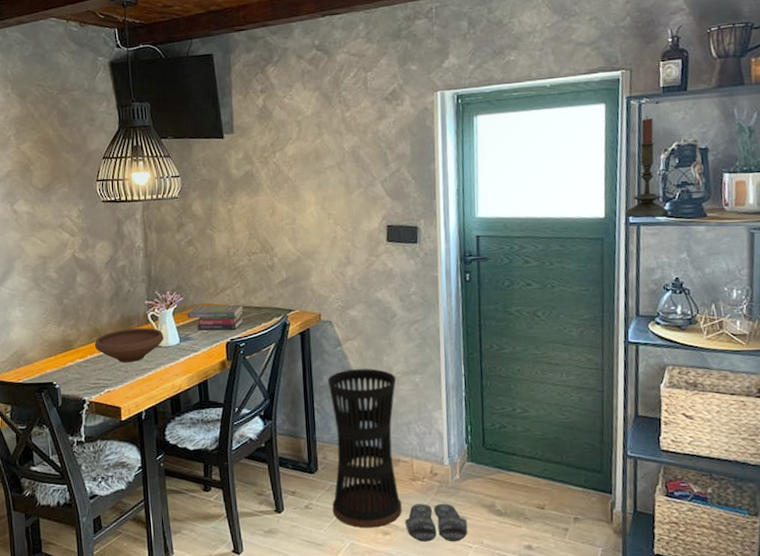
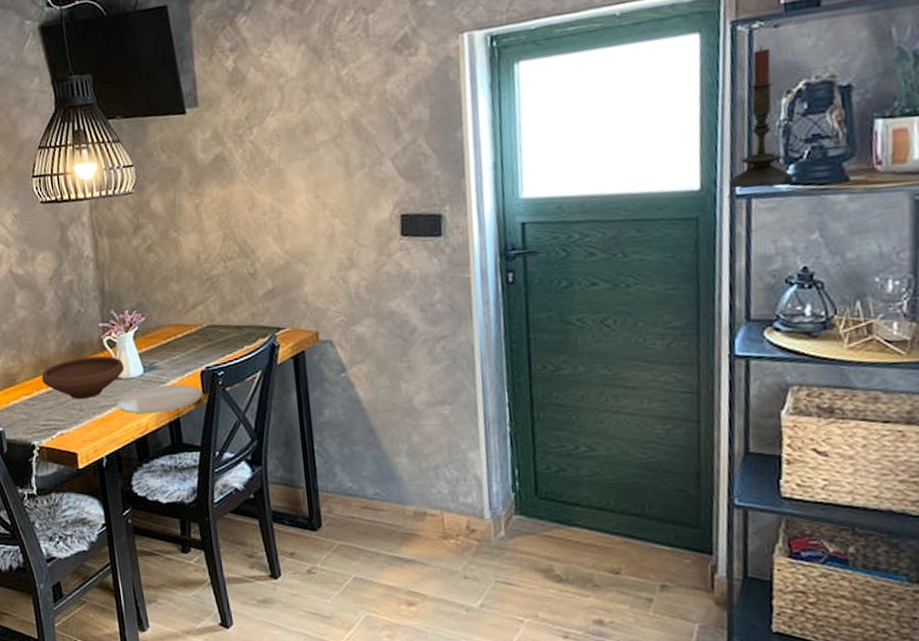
plate: none [156,352,227,377] -> present [116,384,203,415]
books: present [187,304,243,331] -> none [151,324,220,358]
umbrella stand: present [327,368,402,528] -> none [329,399,431,598]
slippers: present [405,503,468,542] -> none [435,566,518,615]

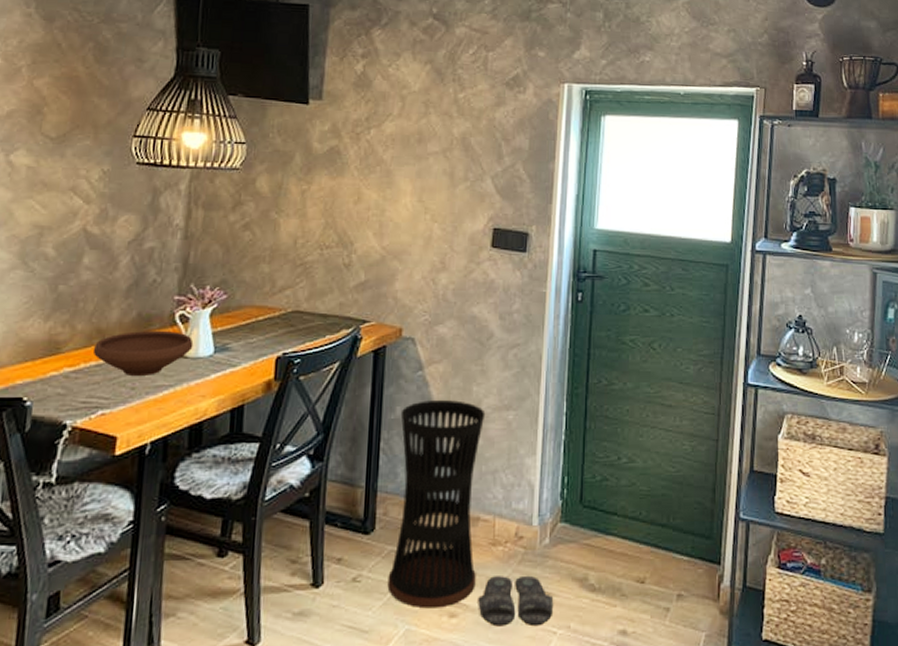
plate: present [116,384,203,415] -> none [175,368,275,398]
umbrella stand: none [329,399,431,598] -> present [387,400,486,609]
slippers: none [435,566,518,615] -> present [478,575,554,627]
candle: present [729,45,794,188] -> none [752,138,796,247]

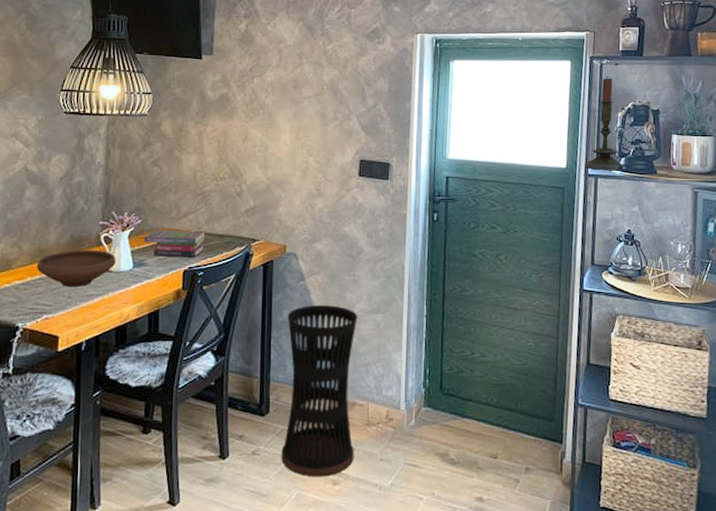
books: none [229,307,305,341] -> present [144,229,205,257]
slippers: present [478,575,554,627] -> none [356,450,420,493]
candle: none [752,138,796,247] -> present [585,75,624,171]

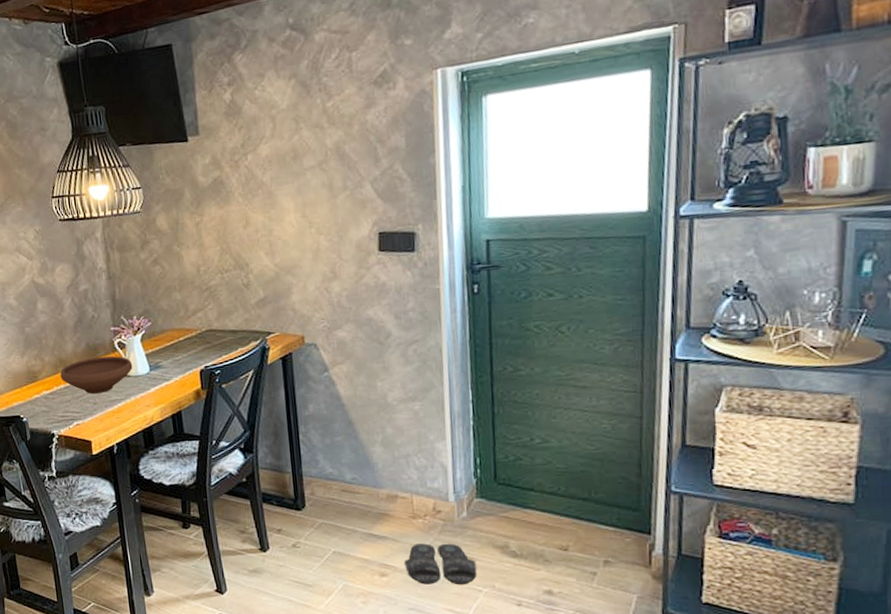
books: present [144,229,205,257] -> none [156,328,218,358]
umbrella stand: present [281,305,358,477] -> none [313,396,401,569]
slippers: none [356,450,420,493] -> present [404,543,477,585]
candle: present [585,75,624,171] -> none [674,80,732,209]

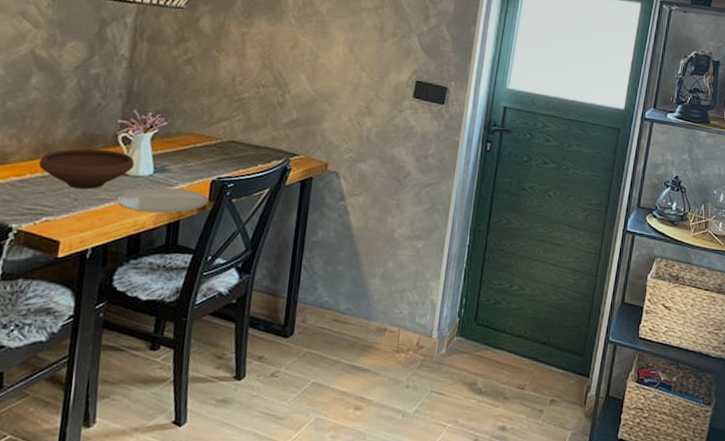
plate: none [126,381,202,408] -> present [116,187,209,214]
slippers: present [404,543,477,585] -> none [380,378,446,420]

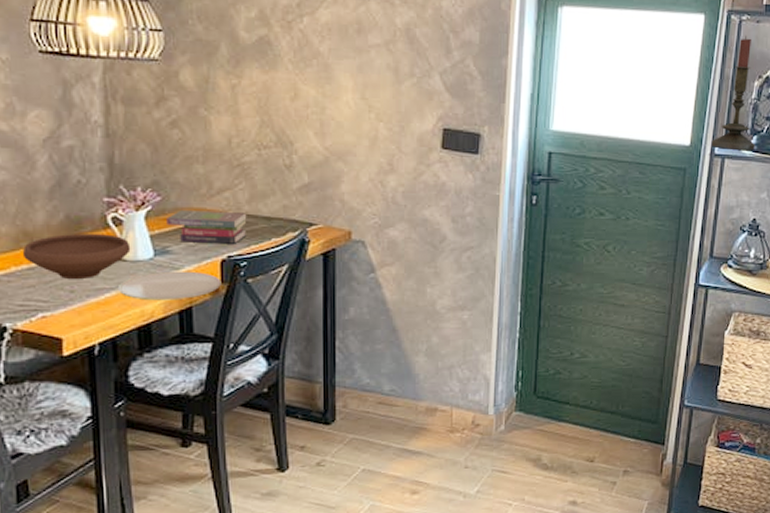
books: none [169,134,240,167] -> present [166,209,247,244]
candle: none [642,22,680,118] -> present [711,35,755,151]

